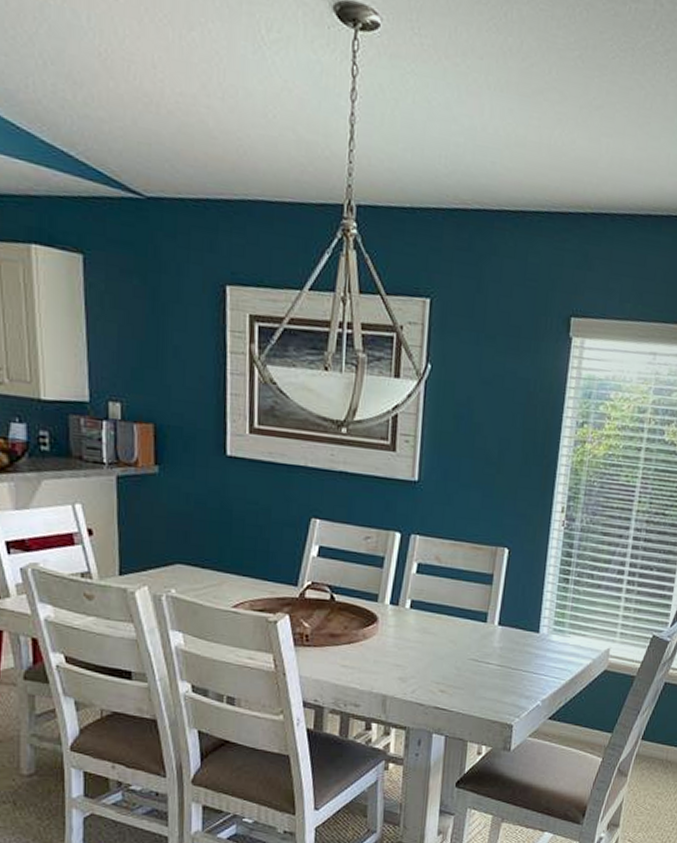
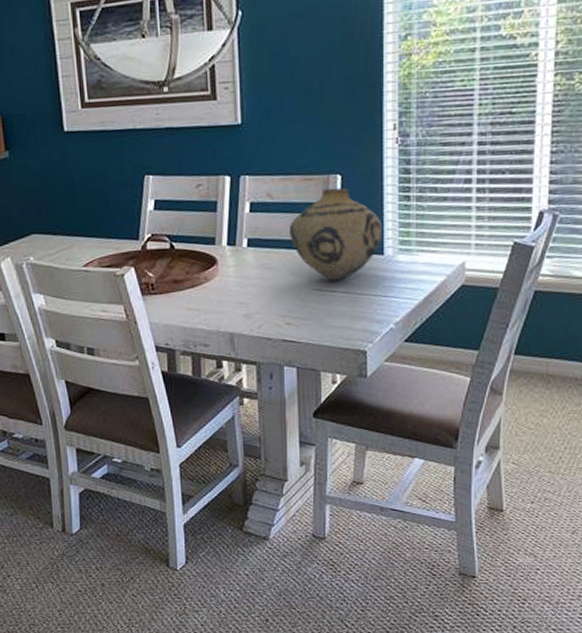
vase: none [453,560,541,654] -> present [290,187,382,281]

